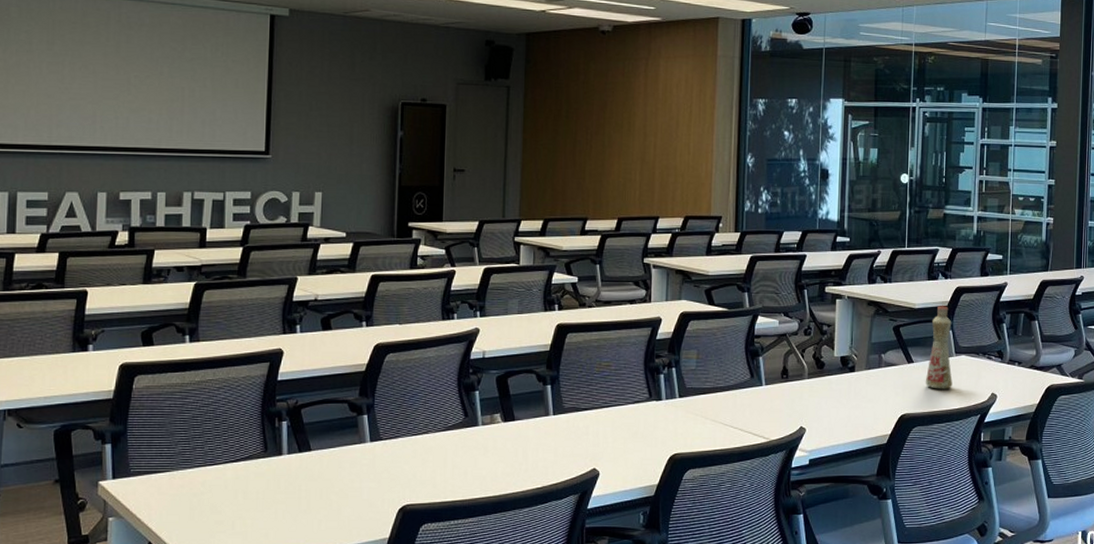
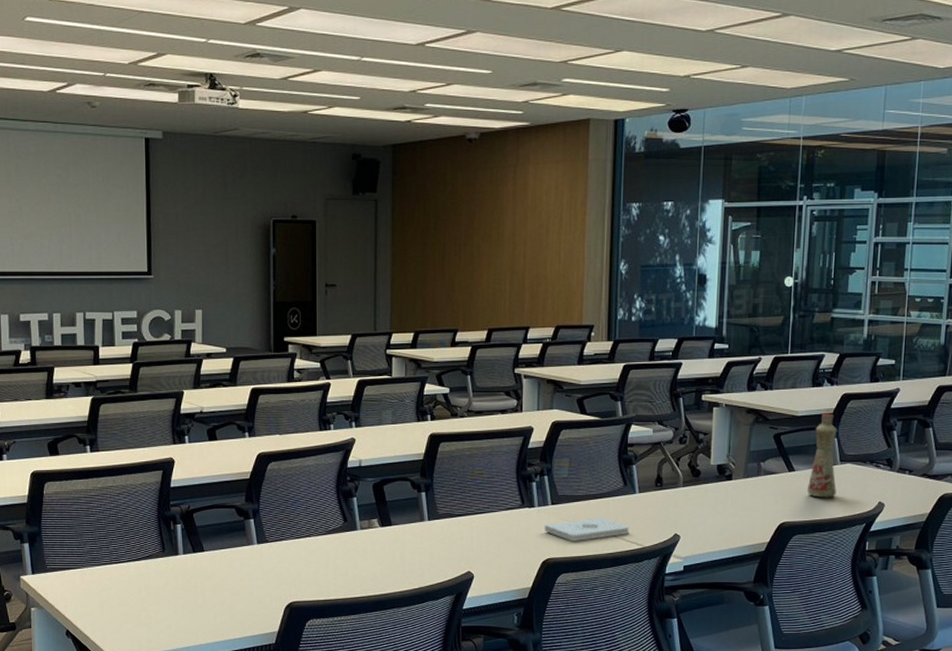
notepad: none [672,411,757,435] -> present [545,518,630,541]

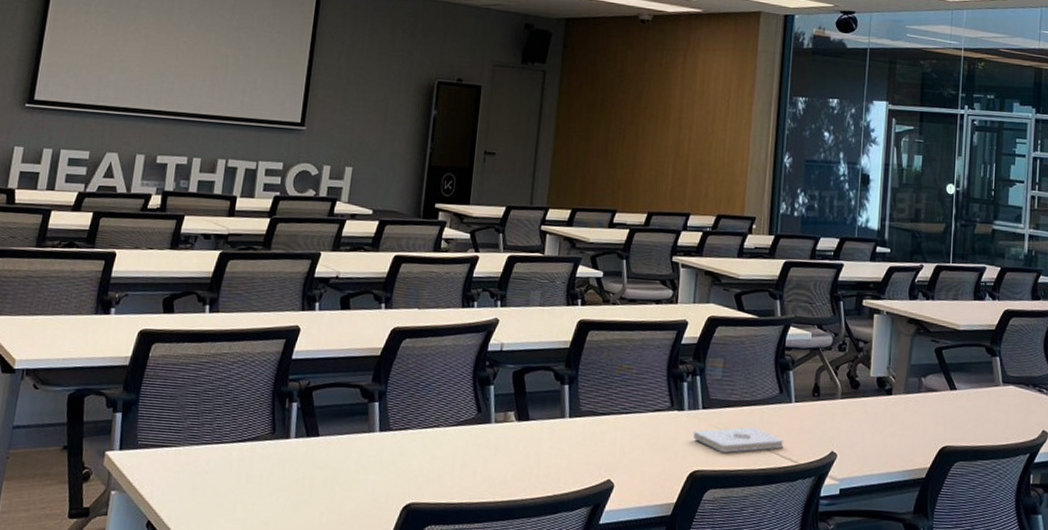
bottle: present [806,412,837,498] -> none [968,328,999,423]

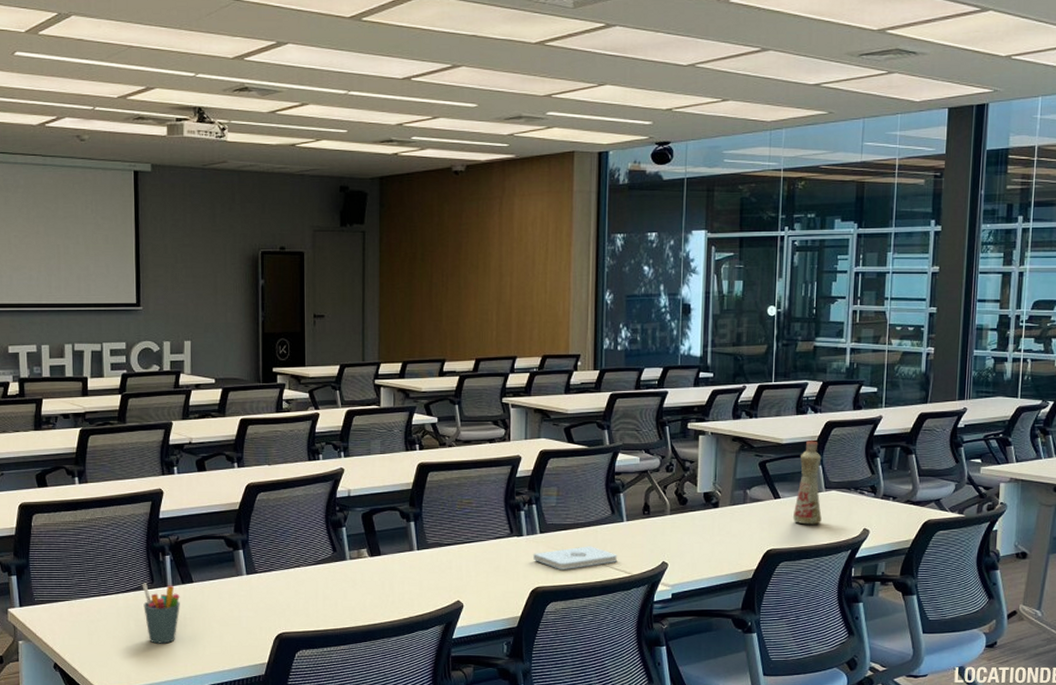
pen holder: none [259,432,302,507] -> present [142,583,180,644]
bottle: none [968,328,999,423] -> present [792,439,822,525]

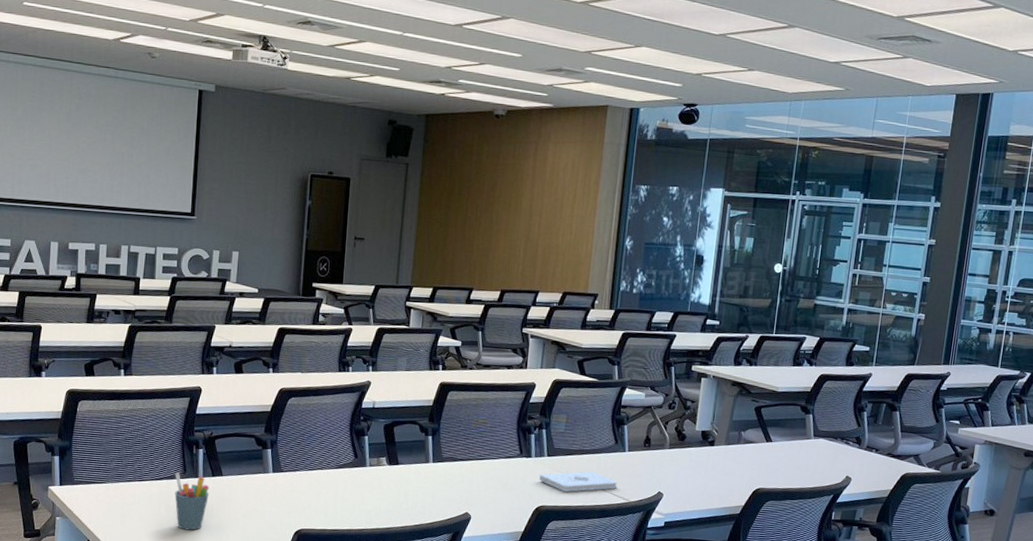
bottle: present [792,439,822,525] -> none [781,390,813,469]

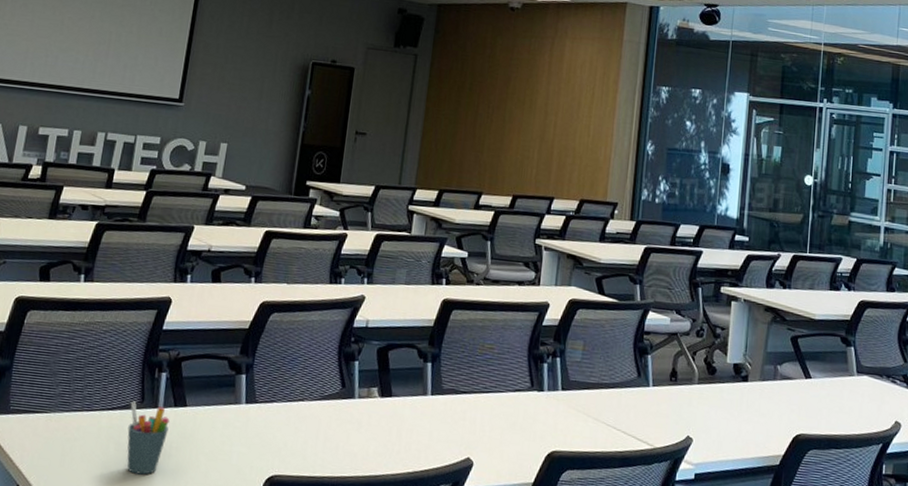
notepad: present [539,471,618,492] -> none [552,409,641,435]

